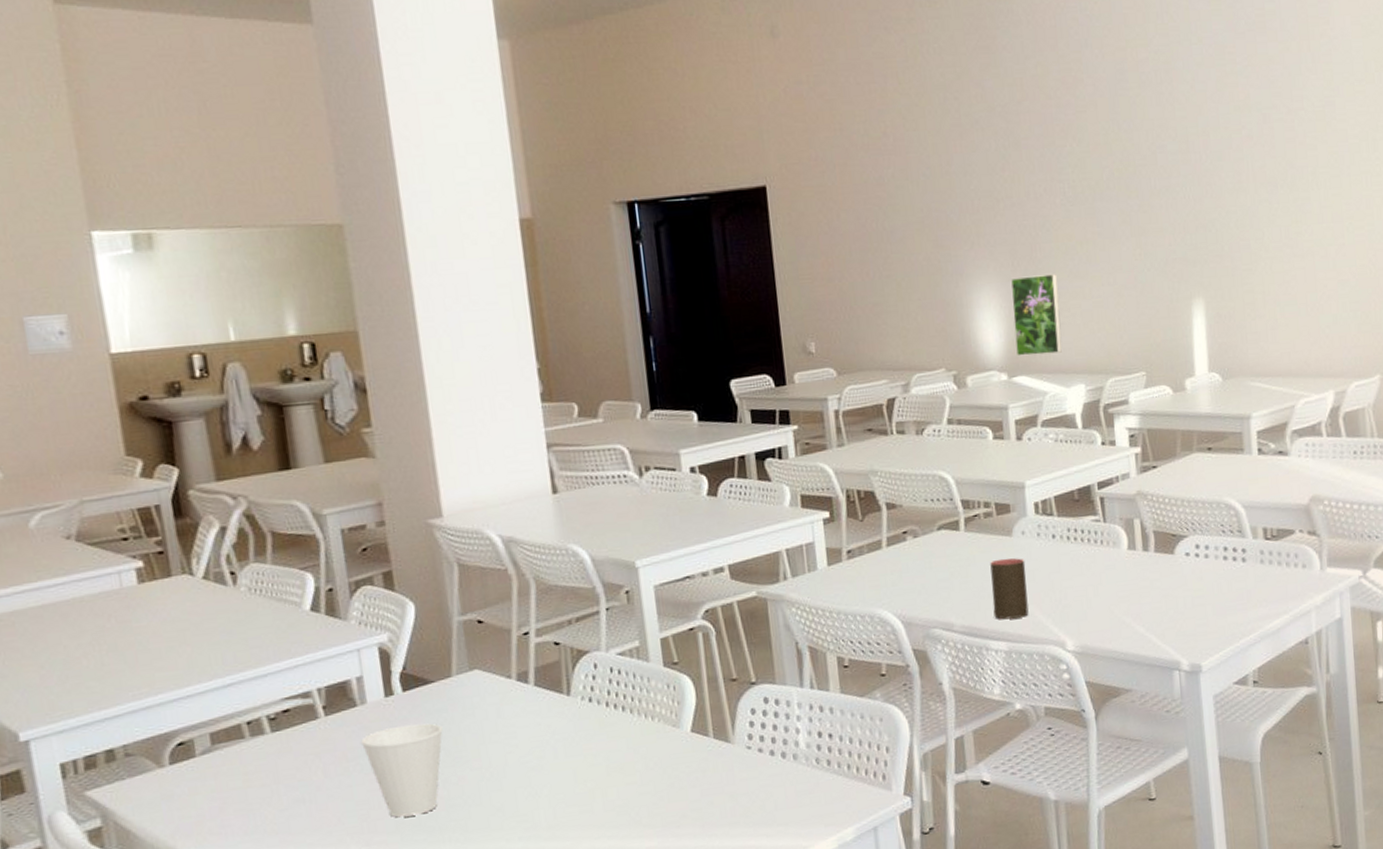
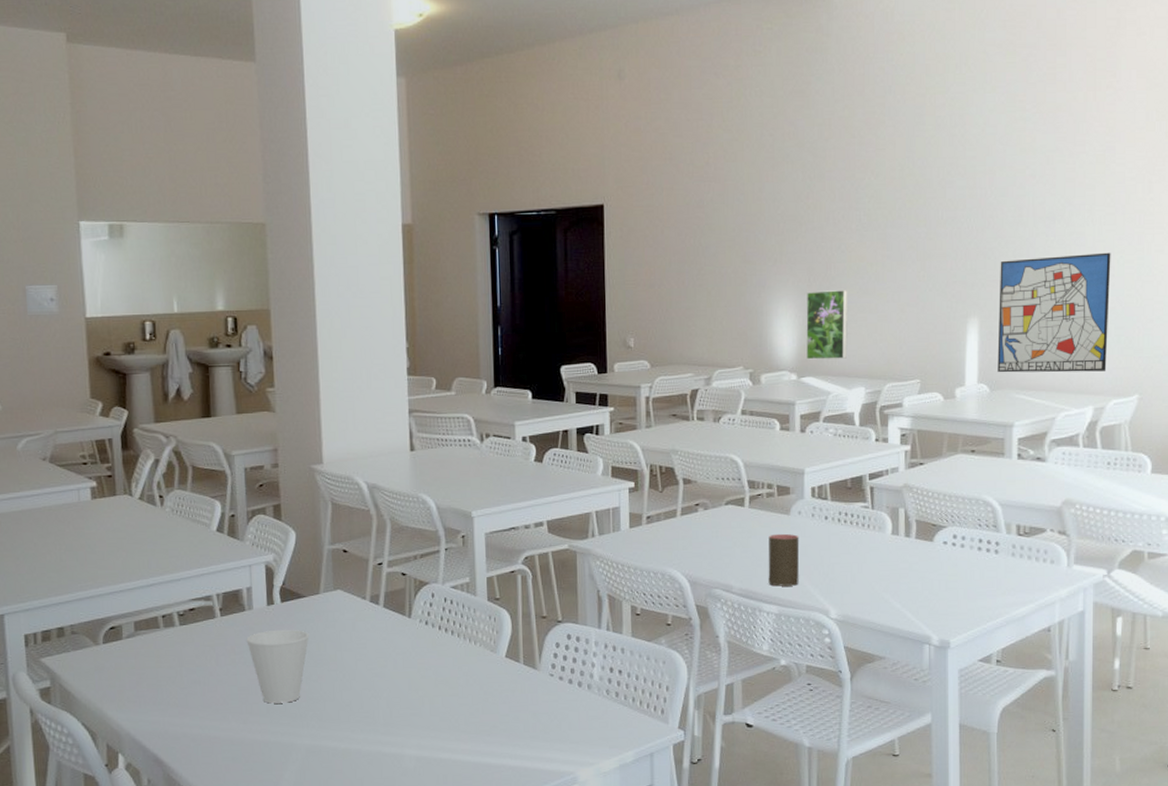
wall art: none [1222,219,1345,359] -> present [997,252,1111,373]

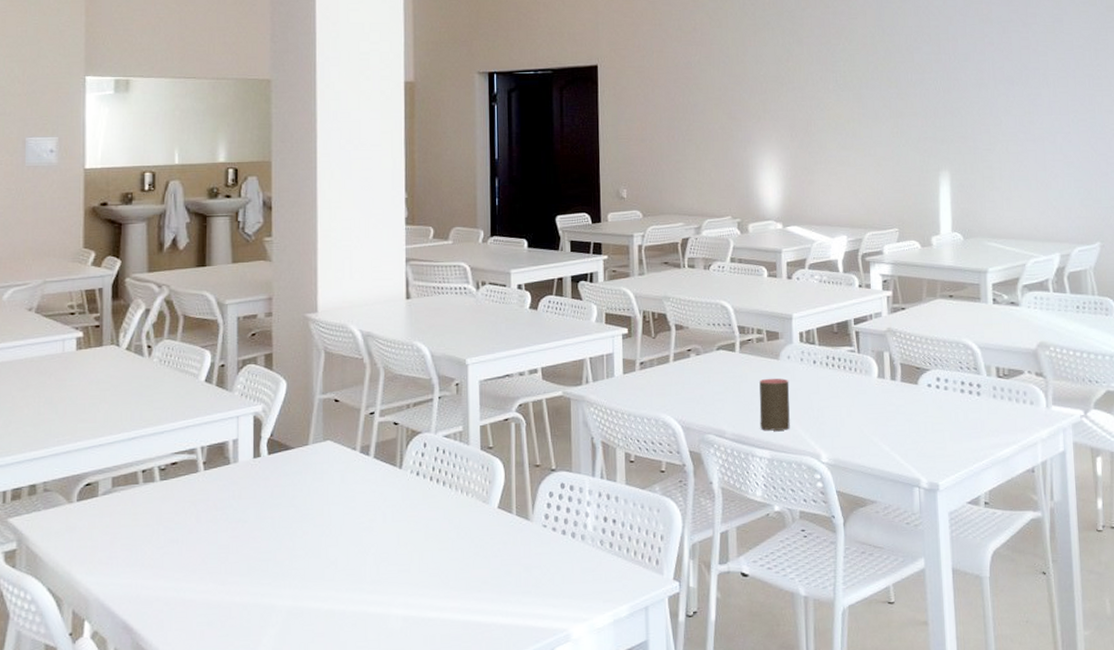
cup: present [246,629,309,704] -> none [230,482,296,563]
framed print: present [806,289,848,360] -> none [789,144,829,210]
wall art: present [997,252,1111,373] -> none [966,112,1070,222]

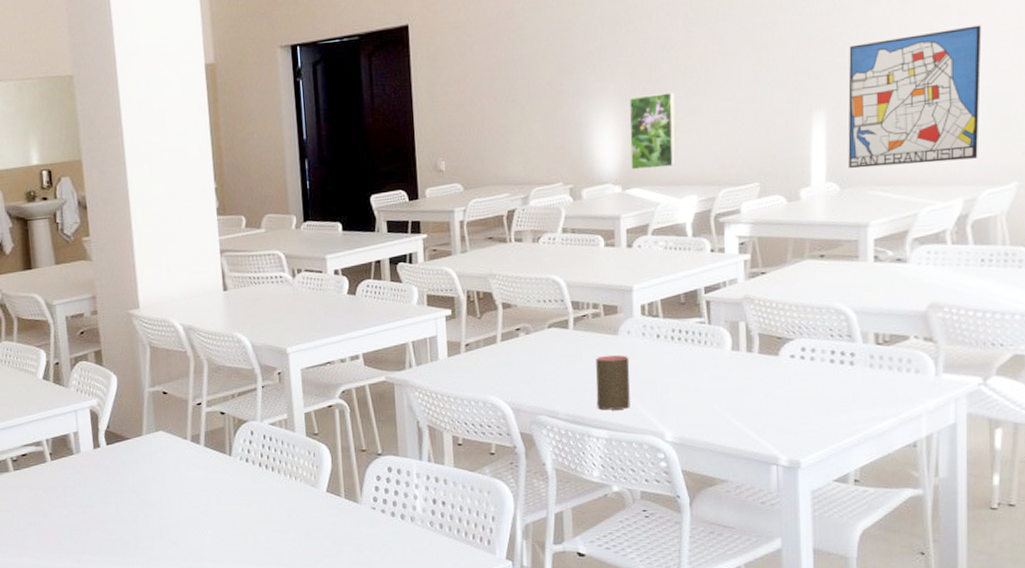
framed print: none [789,144,829,210] -> present [629,91,676,170]
wall art: none [966,112,1070,222] -> present [848,25,982,169]

